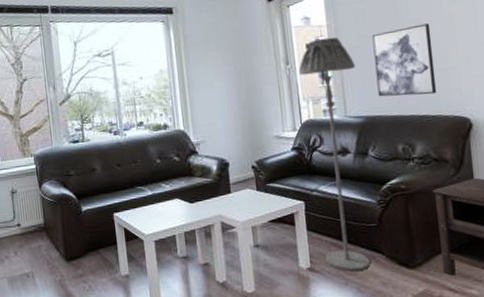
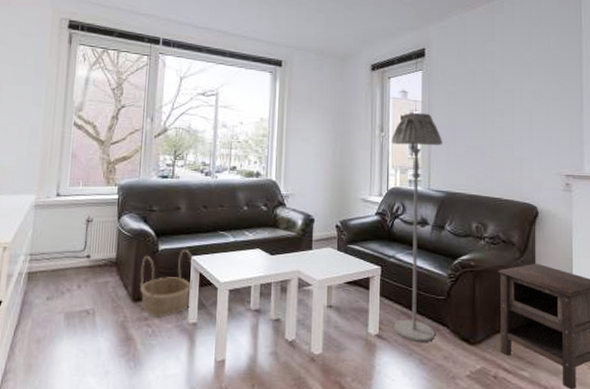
basket: none [68,207,120,273] -> present [139,249,193,316]
wall art: present [372,23,437,97] -> none [460,114,511,180]

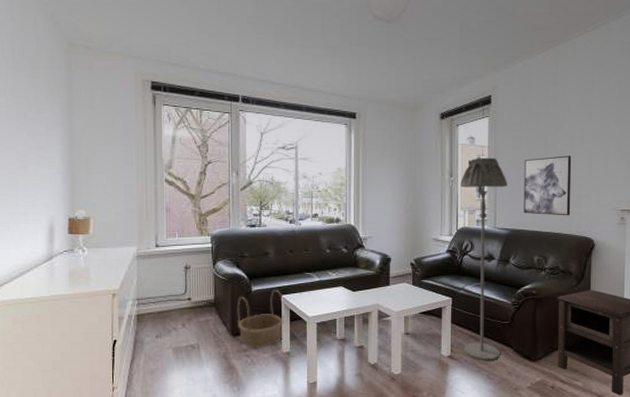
wall art: none [460,114,511,180] -> present [523,155,572,216]

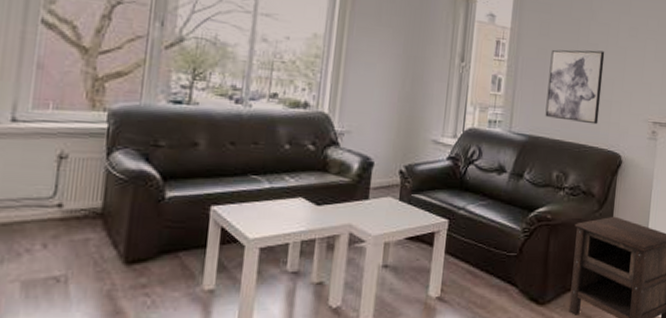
basket: present [237,289,284,348] -> none [135,196,213,283]
floor lamp: present [460,157,508,361] -> none [457,41,530,304]

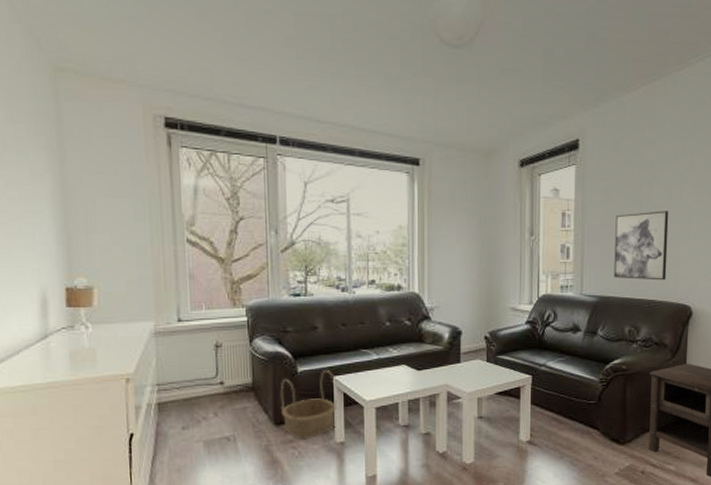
basket: none [135,196,213,283] -> present [280,369,337,438]

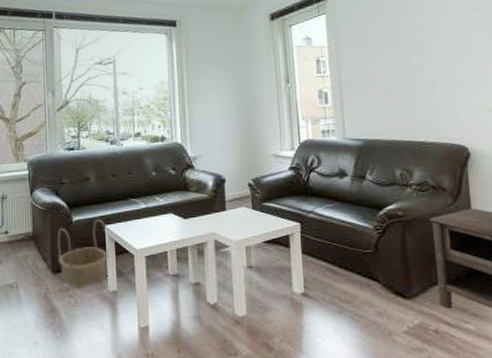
wall art: present [614,211,669,281] -> none [372,50,435,121]

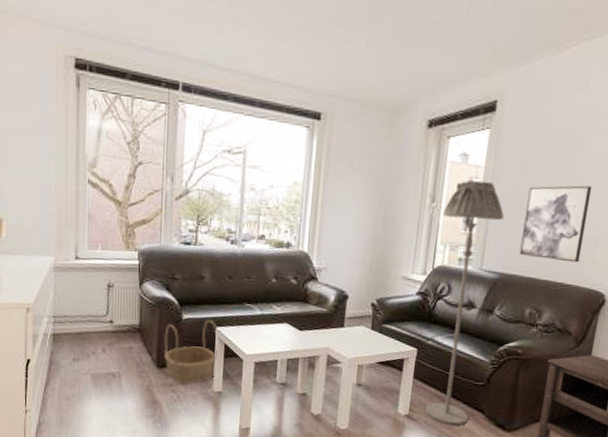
floor lamp: none [299,58,365,299] -> present [425,180,505,426]
wall art: none [372,50,435,121] -> present [519,185,593,263]

